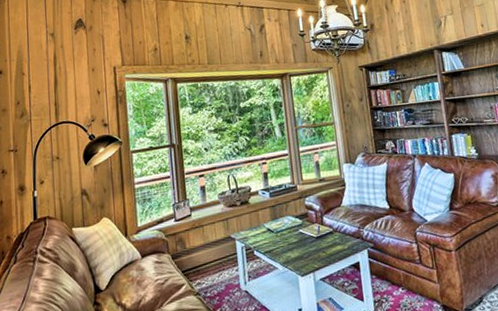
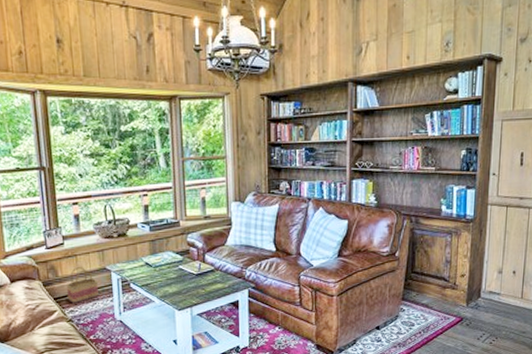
basket: none [193,237,224,276] -> present [66,267,99,304]

